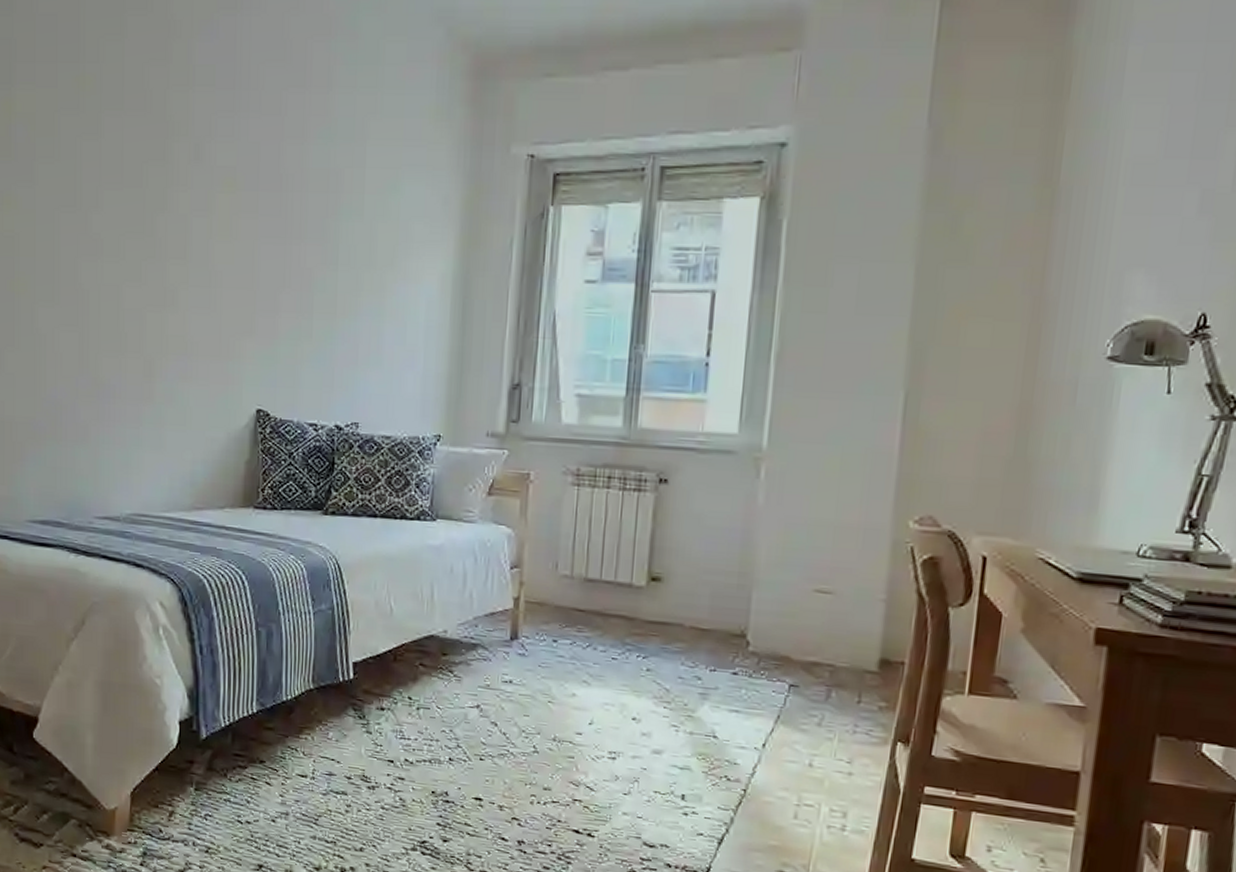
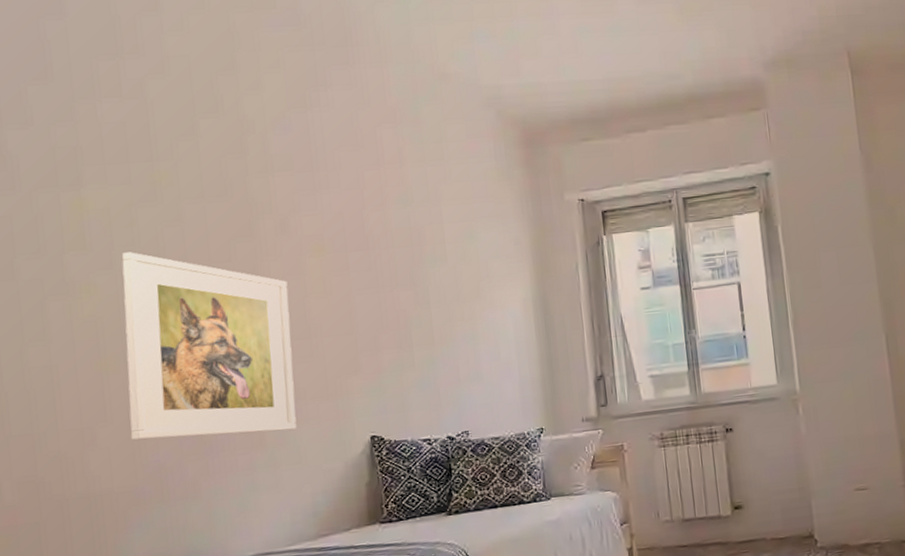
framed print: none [33,164,194,388] -> present [122,252,297,441]

